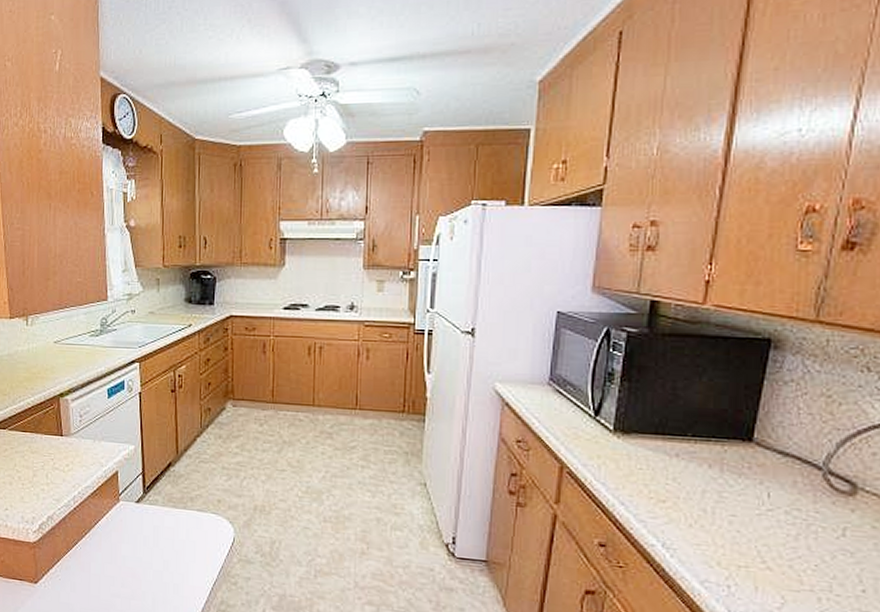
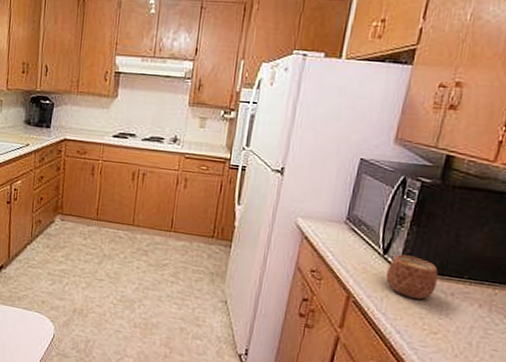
mug: none [600,415,658,464] -> present [385,254,439,299]

